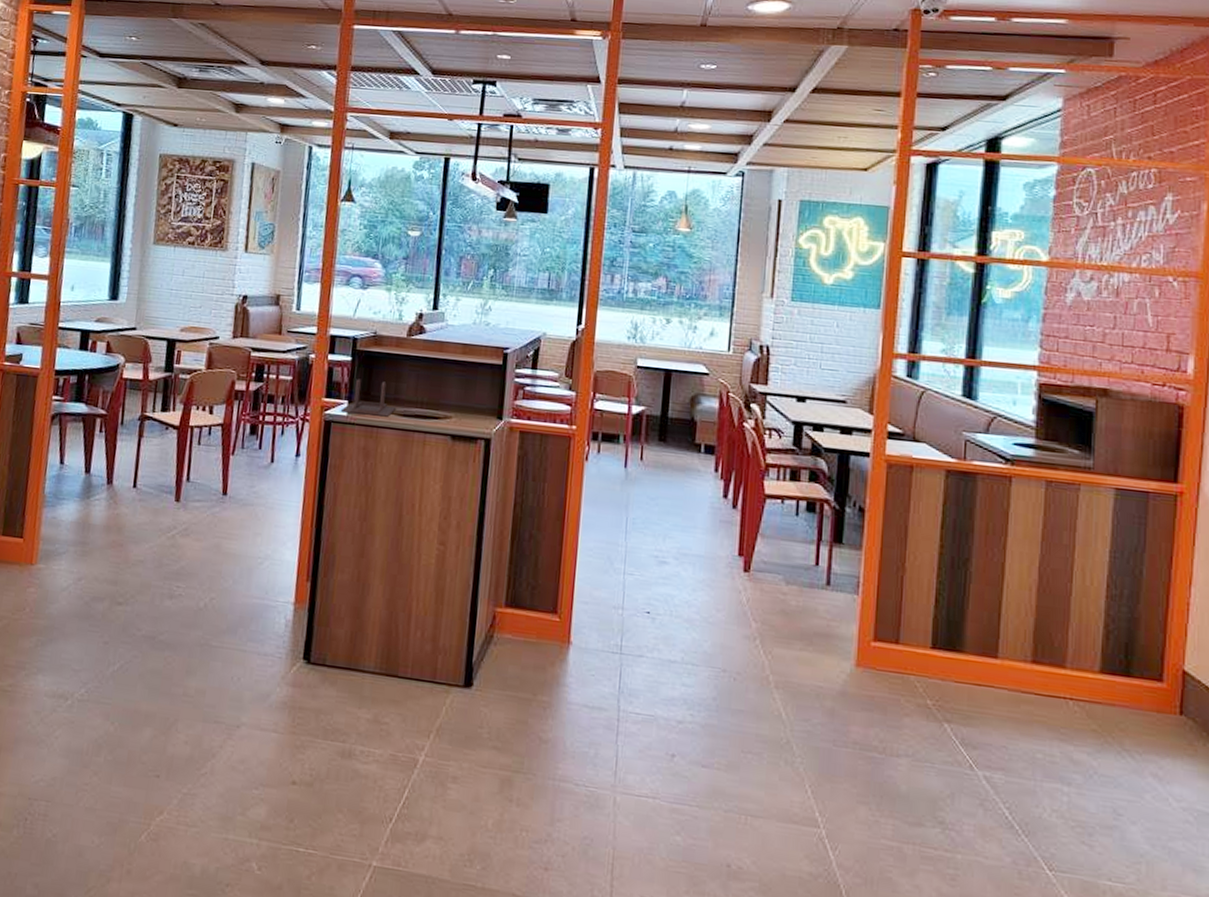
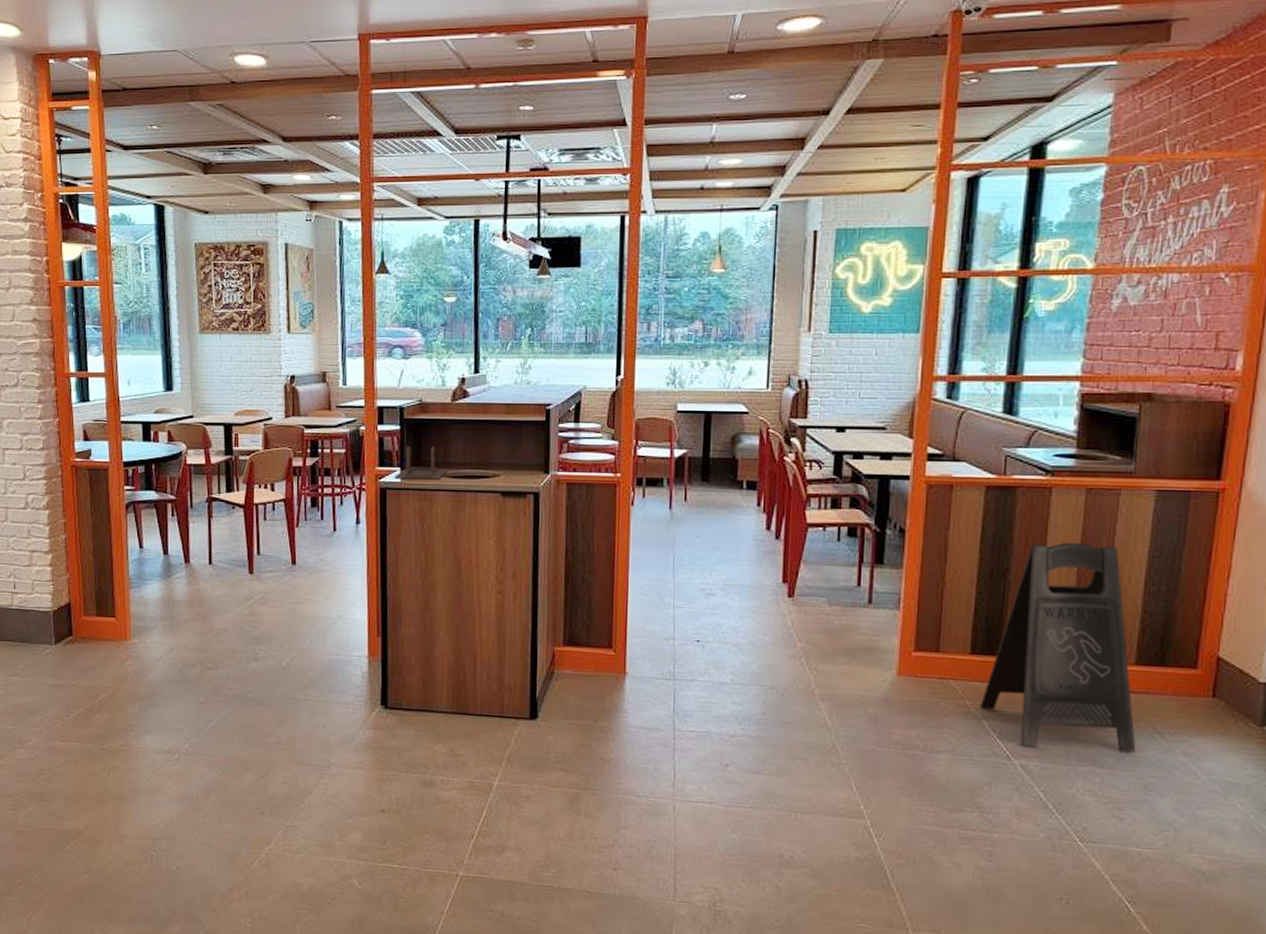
warning sign: none [942,535,1104,771] -> present [980,543,1136,753]

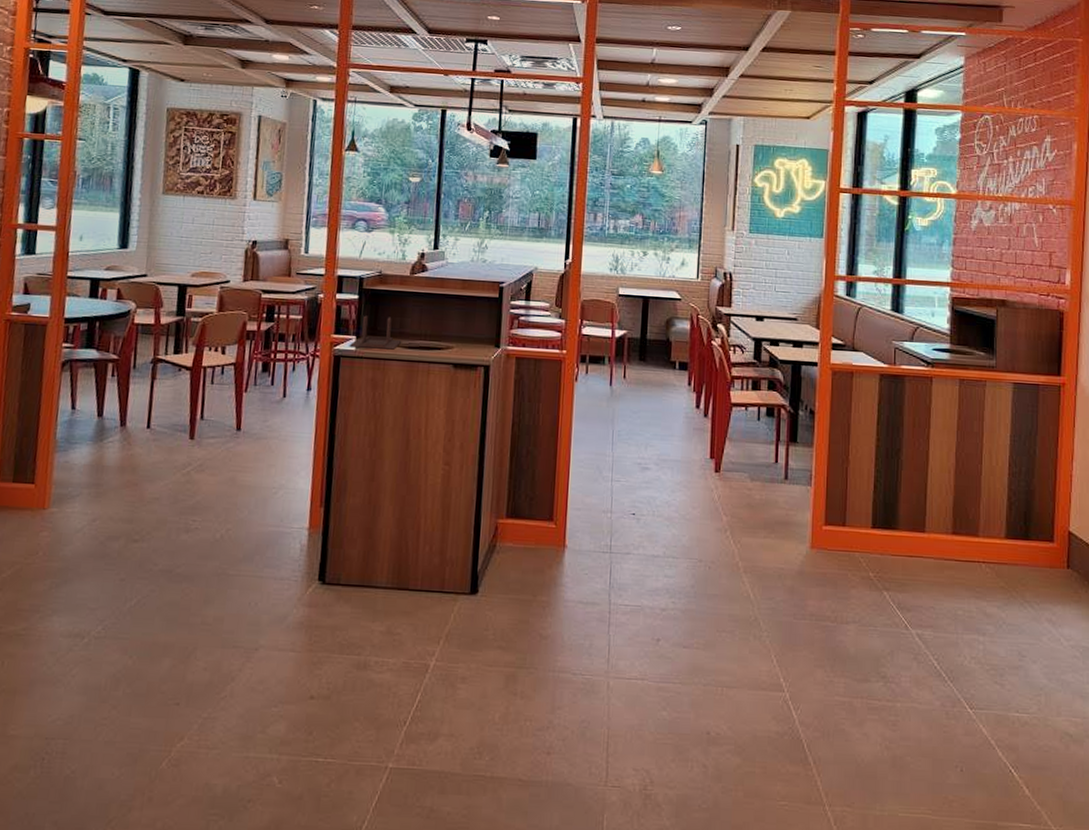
warning sign: present [980,543,1136,753] -> none [882,427,1010,621]

